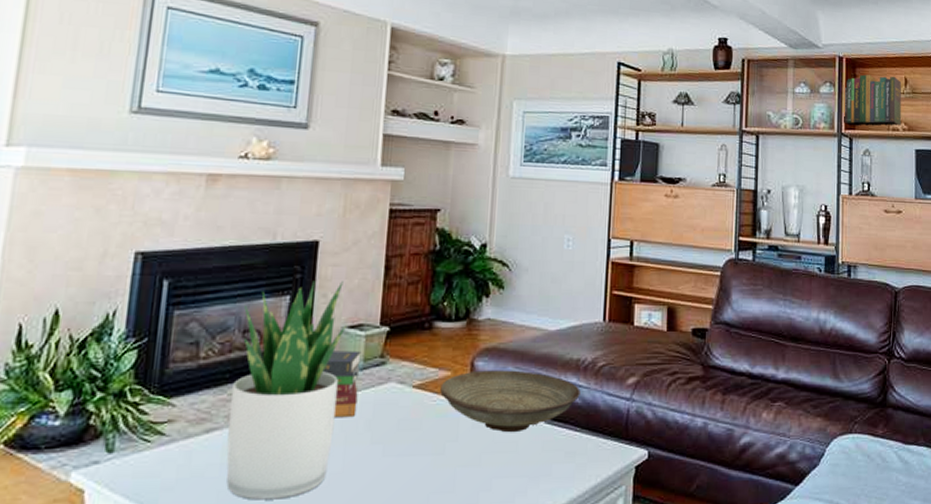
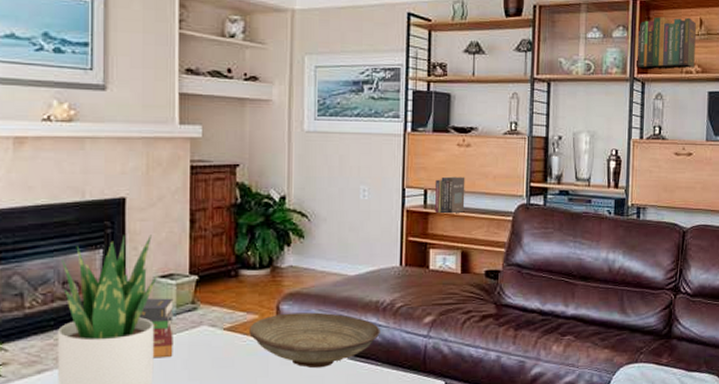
books: none [641,228,673,267] -> present [435,176,465,214]

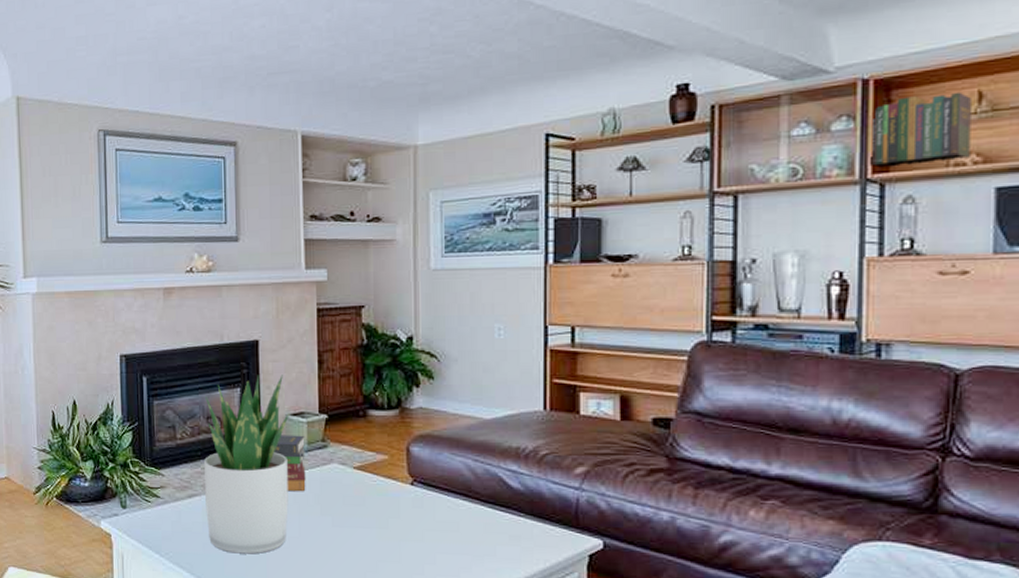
decorative bowl: present [249,312,380,368] -> none [379,455,522,514]
books: present [435,176,465,214] -> none [585,311,623,353]

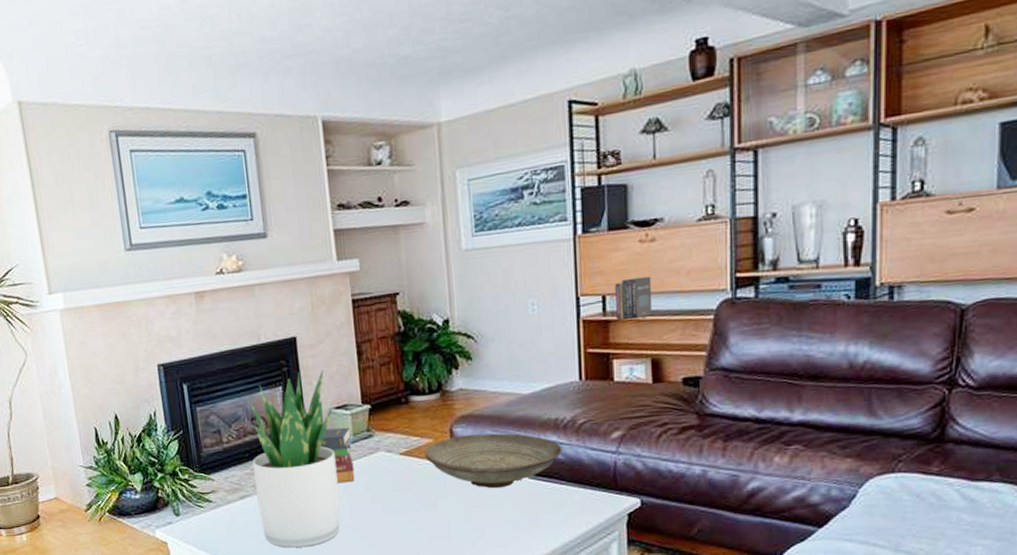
decorative bowl: none [379,455,522,514] -> present [425,433,562,489]
books: none [585,311,623,353] -> present [615,276,653,321]
books: present [869,91,971,168] -> none [882,27,979,112]

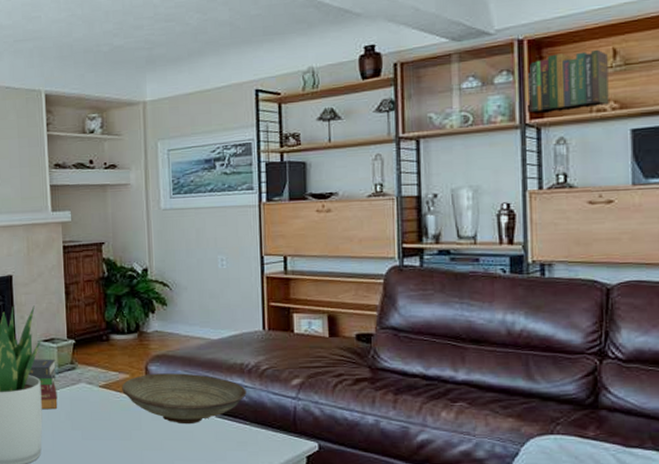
books: present [615,276,653,321] -> none [295,242,329,279]
books: none [882,27,979,112] -> present [525,49,609,115]

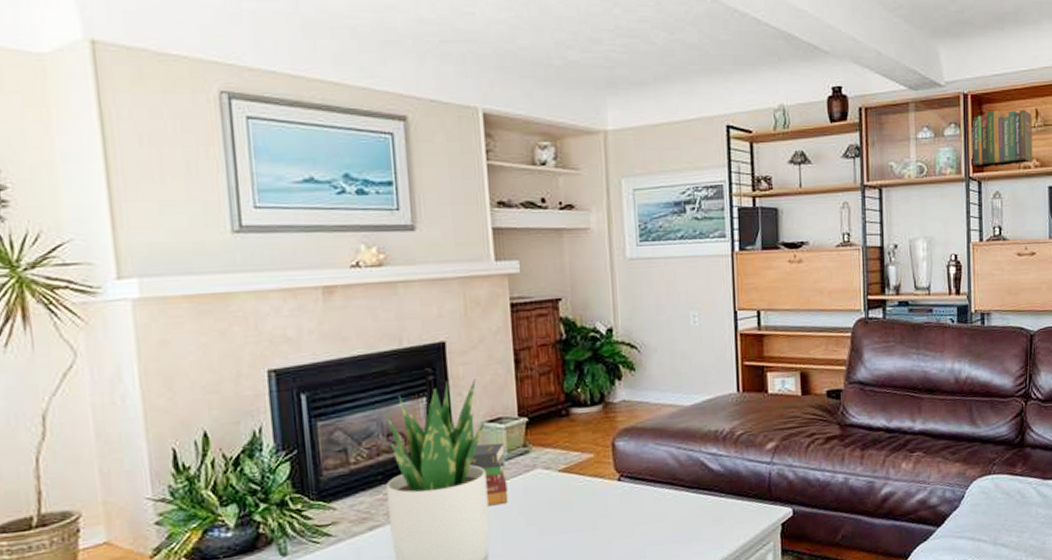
decorative bowl: present [122,373,247,425] -> none [585,446,722,504]

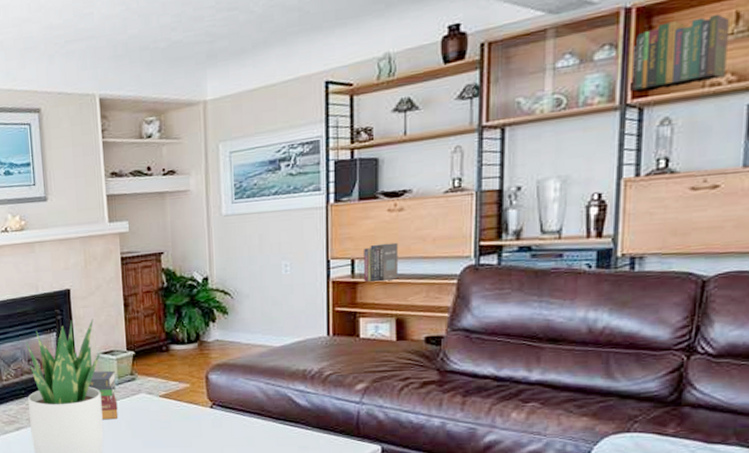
books: none [768,294,801,335] -> present [364,242,399,283]

